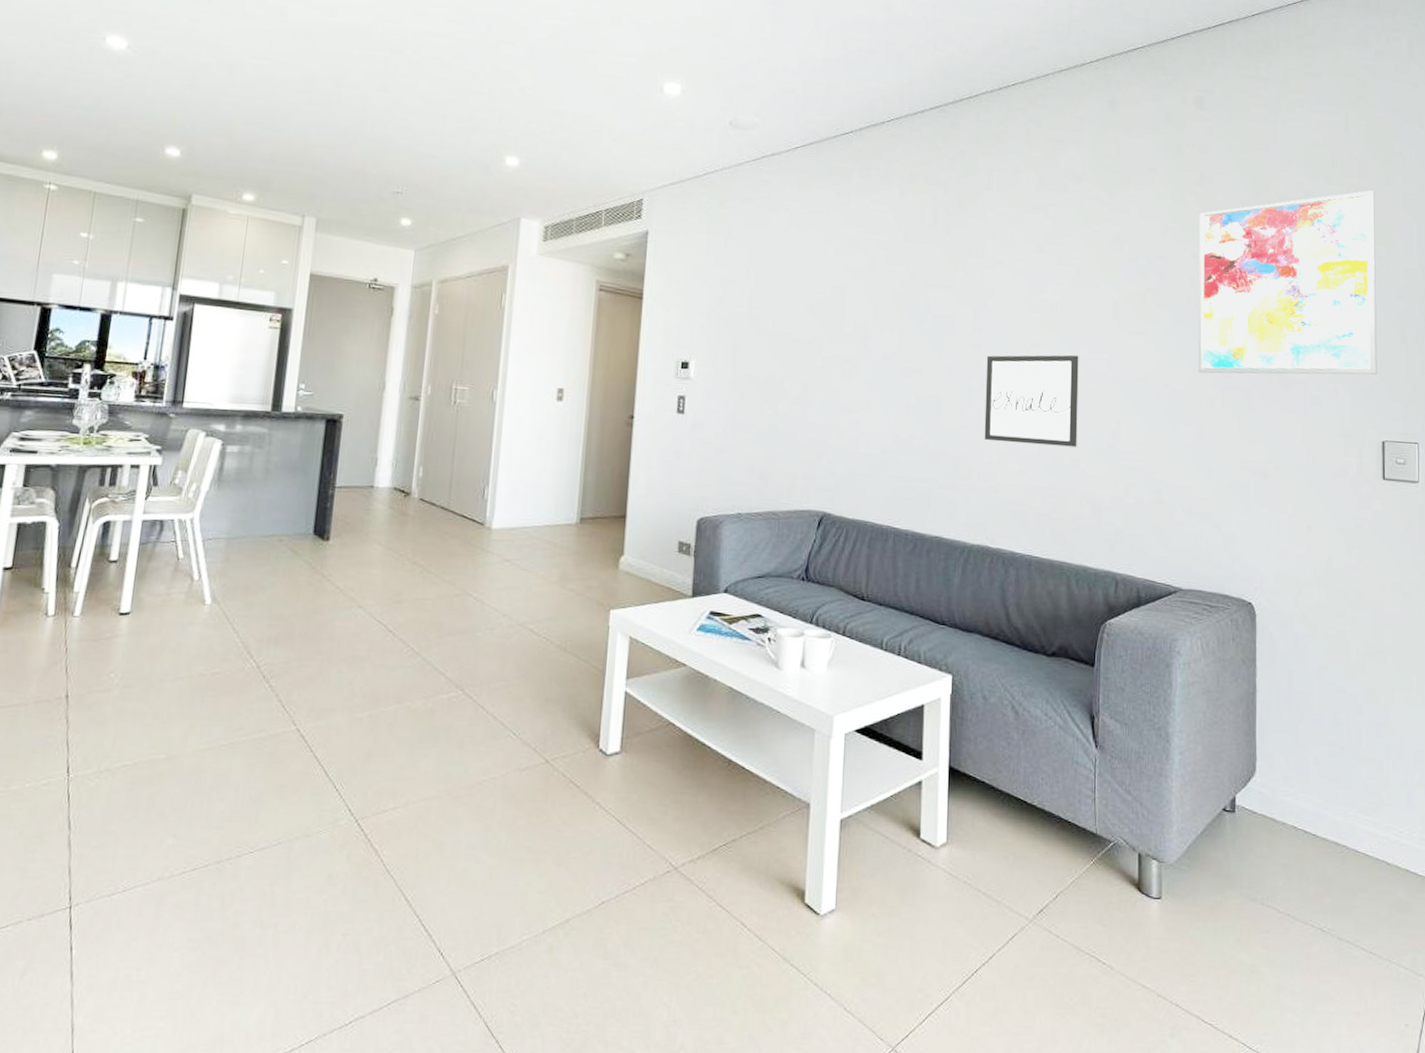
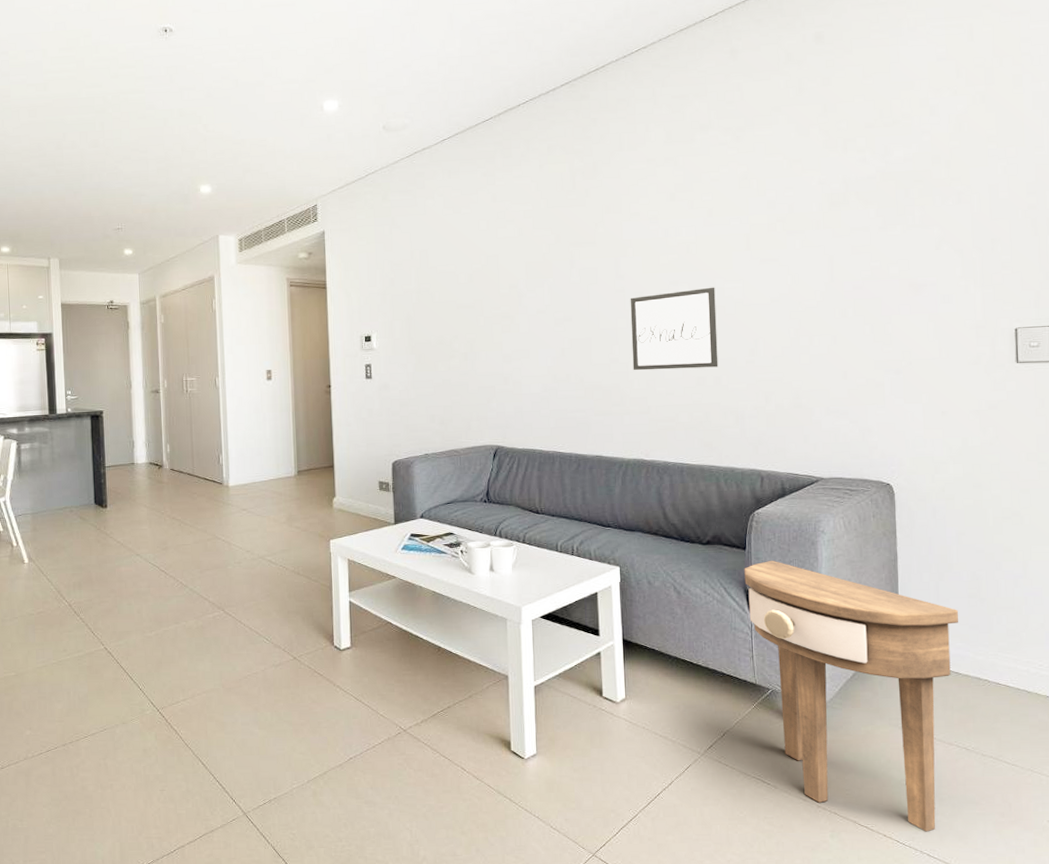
side table: none [1091,682,1318,1034] -> present [744,561,959,832]
wall art: present [1198,190,1377,375] -> none [824,95,1009,289]

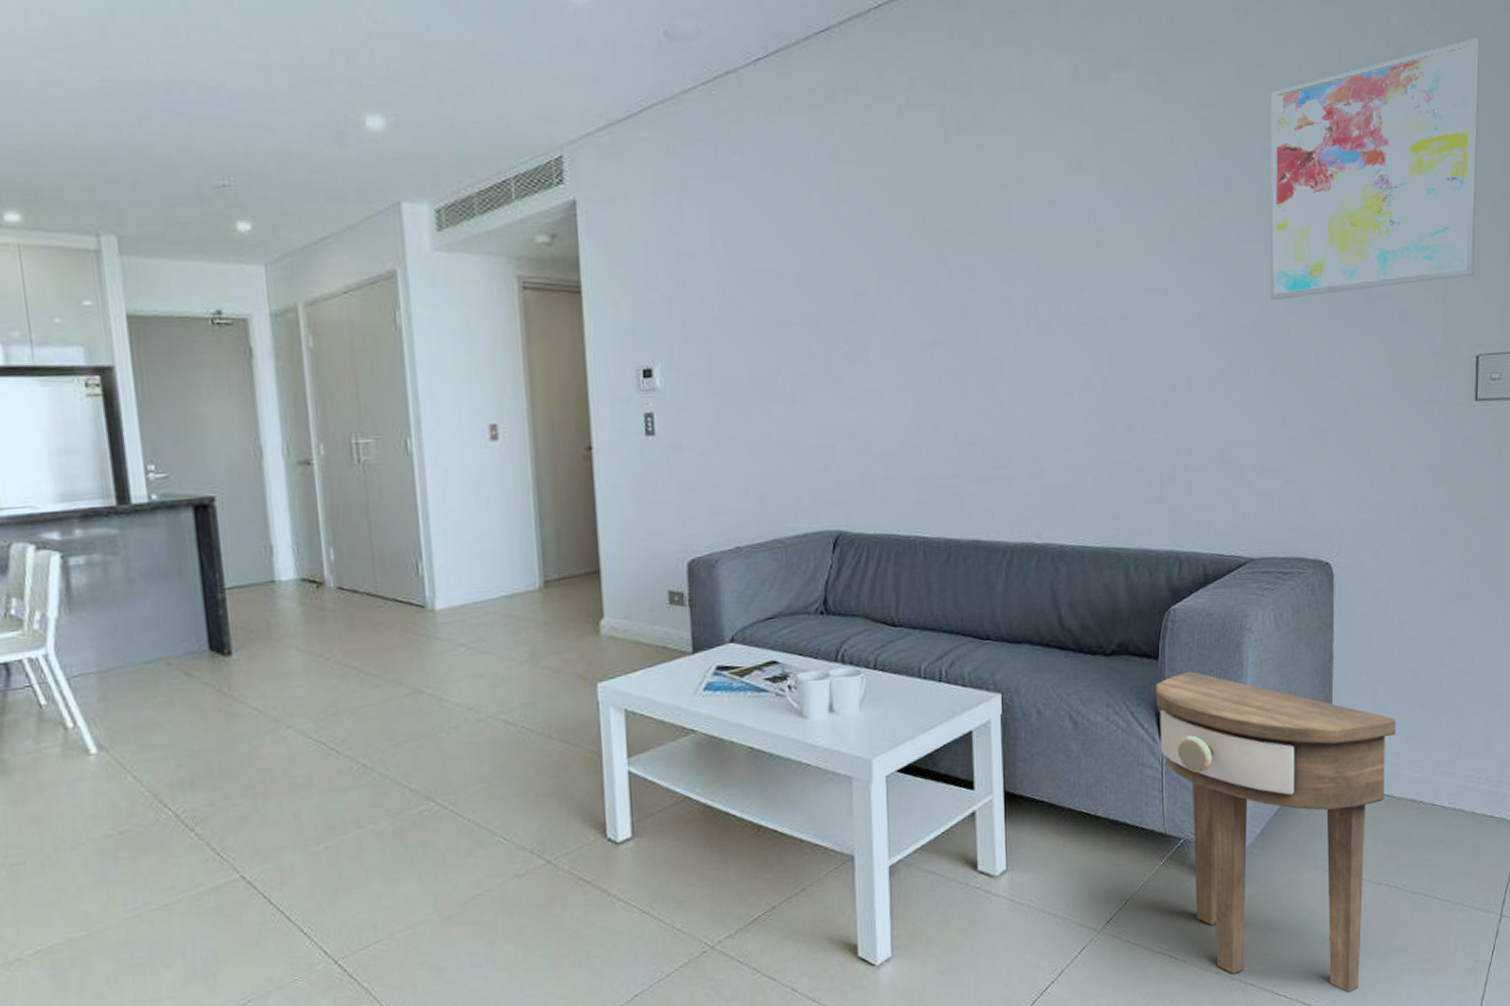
wall art: present [630,287,719,371] -> none [1020,297,1132,418]
wall art: none [824,95,1009,289] -> present [1270,38,1480,301]

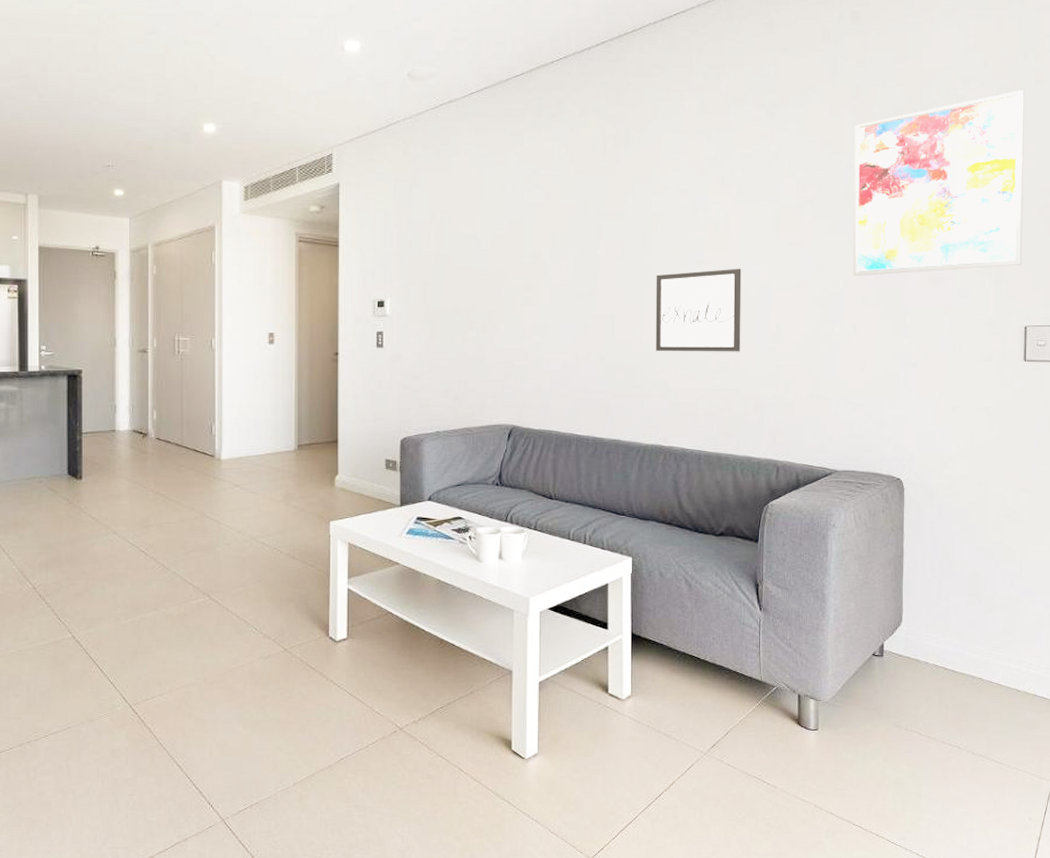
wall art: none [1020,297,1132,418] -> present [655,268,742,352]
side table: present [1155,671,1397,993] -> none [755,554,958,831]

